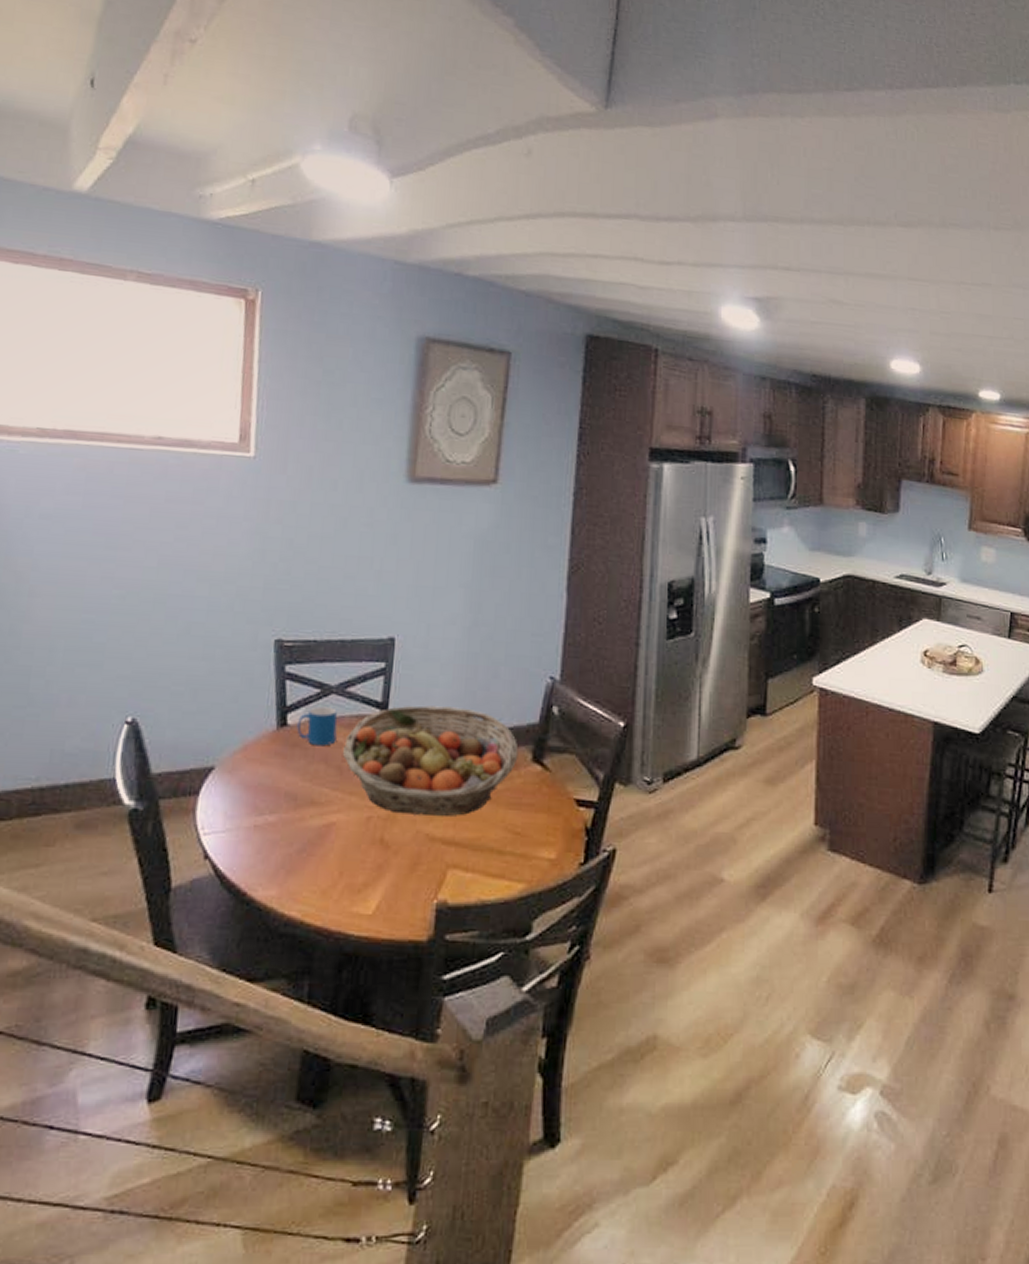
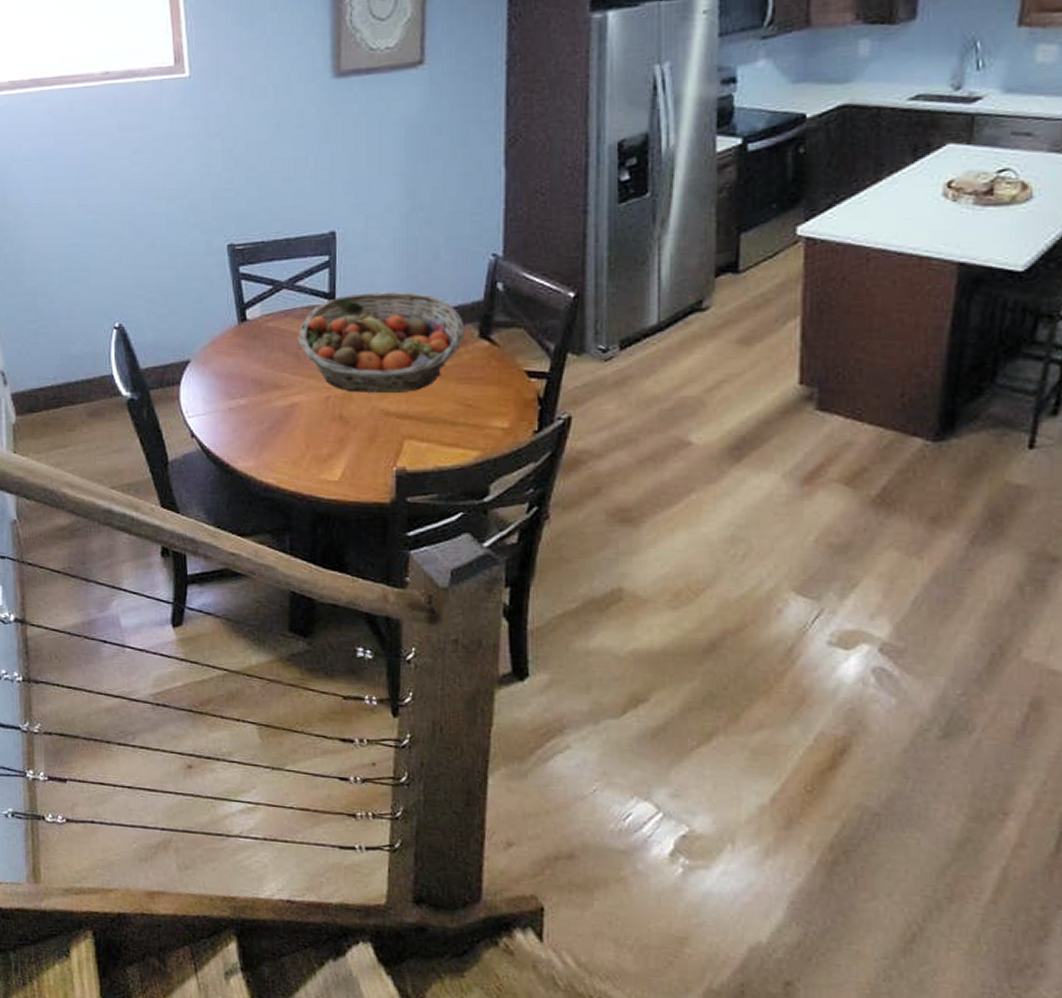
mug: present [297,706,338,746] -> none [255,301,291,337]

